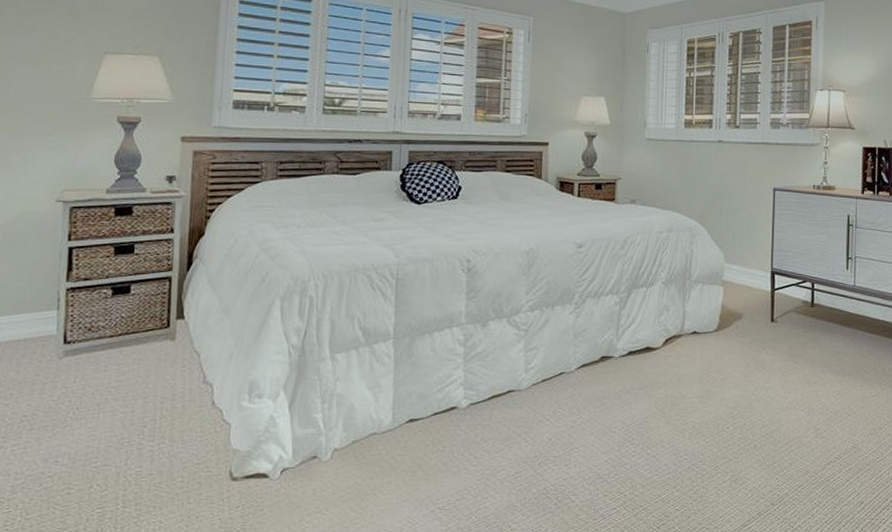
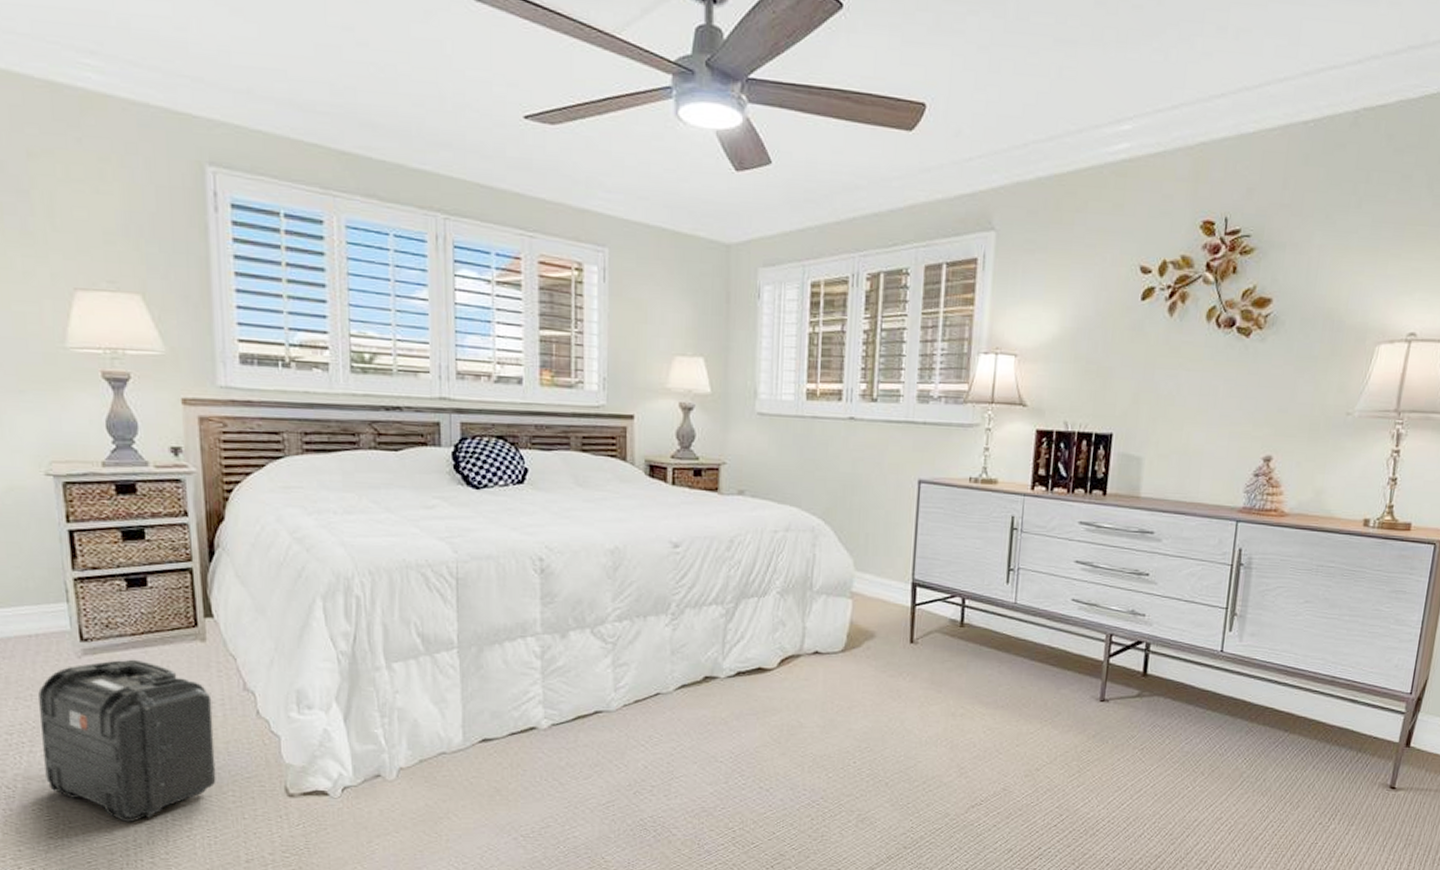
backpack: none [11,358,174,511] -> present [38,659,216,822]

